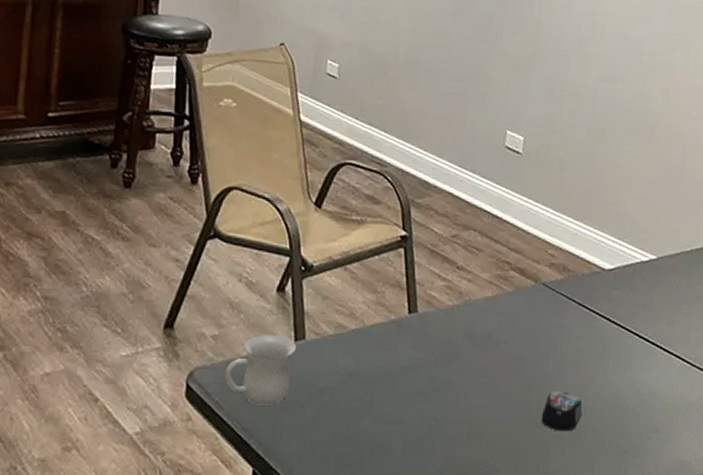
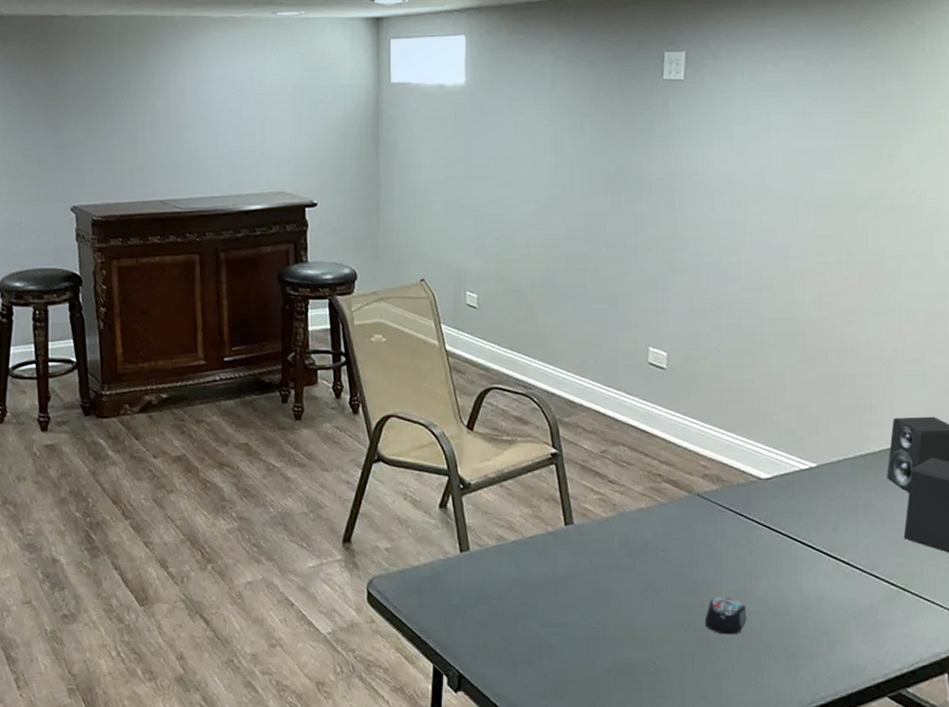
mug: present [225,334,296,405] -> none [400,546,461,609]

